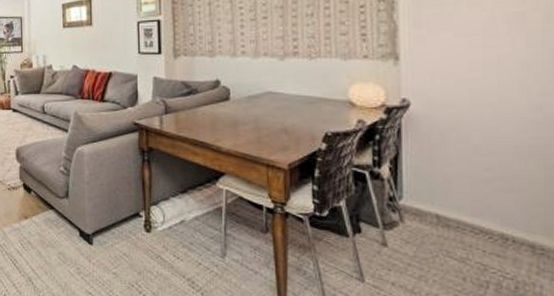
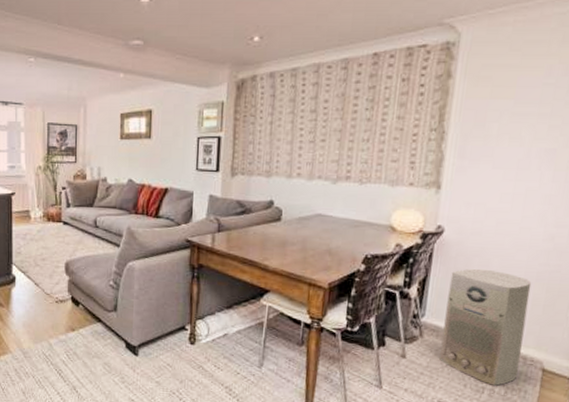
air purifier: none [426,144,528,281] -> present [439,268,532,387]

